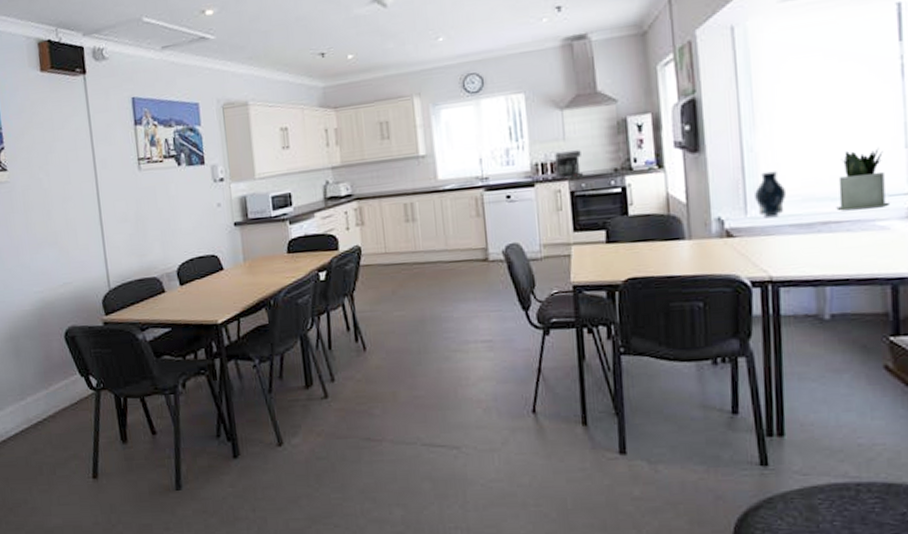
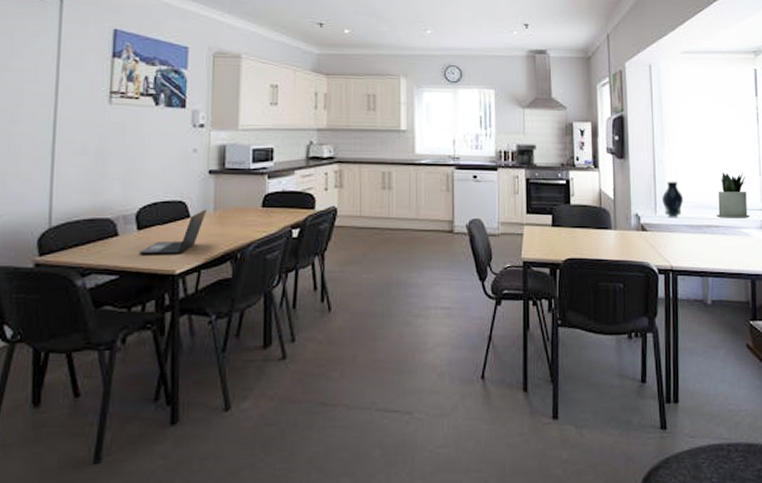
laptop: none [185,260,238,309] -> present [139,209,207,255]

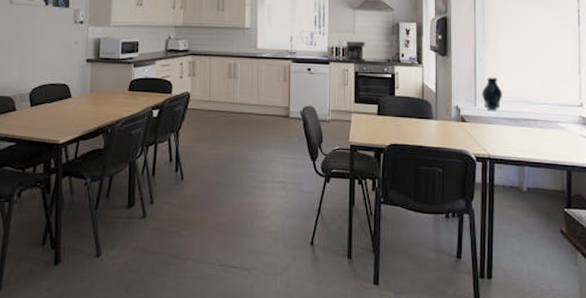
laptop: present [139,209,207,255] -> none [32,91,84,128]
planter: present [716,173,750,218] -> none [534,71,568,114]

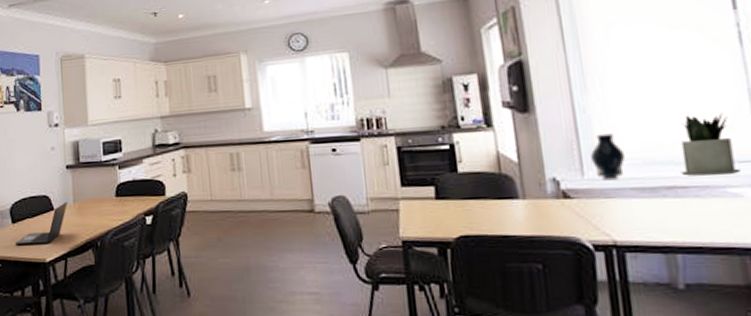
laptop: none [32,91,84,128] -> present [15,201,68,246]
coffee maker: present [345,41,366,62] -> none [380,107,411,134]
planter: none [534,71,568,114] -> present [680,114,740,176]

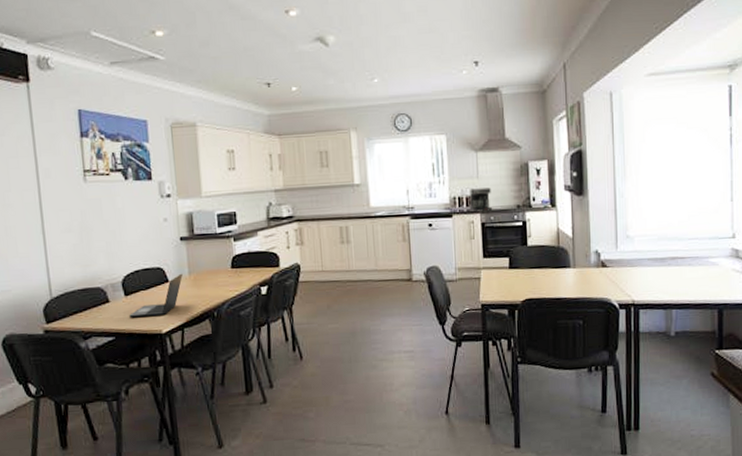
coffee maker: none [380,107,411,134] -> present [469,187,493,212]
vase: present [591,133,626,181] -> none [624,214,647,253]
planter: present [680,114,740,176] -> none [682,200,719,249]

